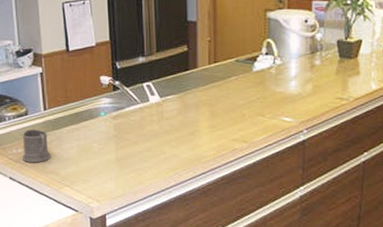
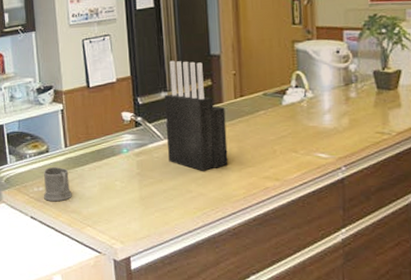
knife block: none [142,26,201,134] -> present [164,60,228,171]

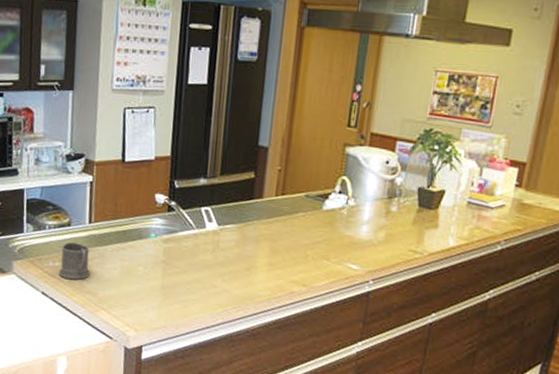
knife block: present [164,60,228,171] -> none [197,145,264,267]

